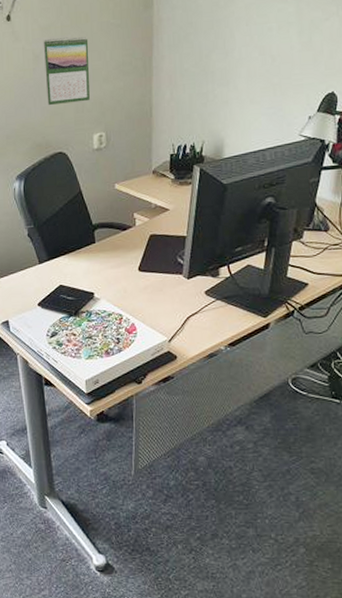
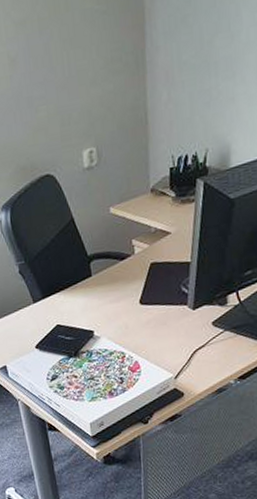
calendar: present [43,36,90,105] -> none [18,30,76,119]

